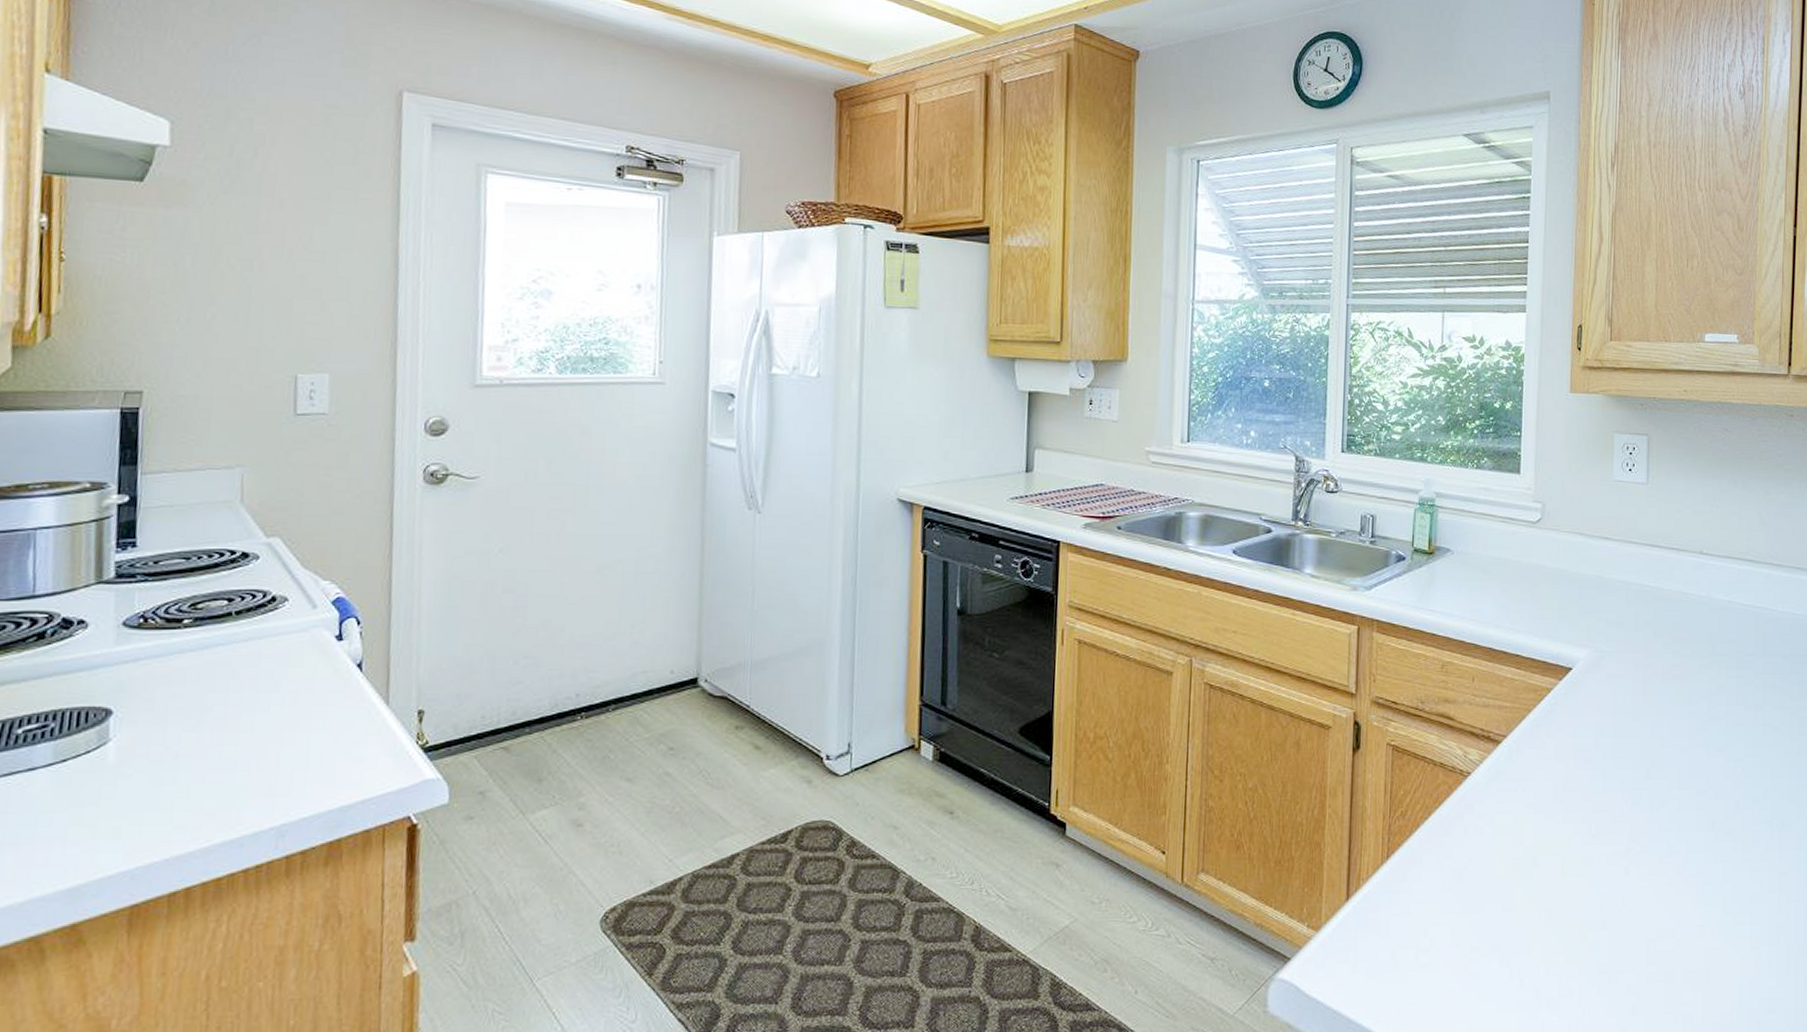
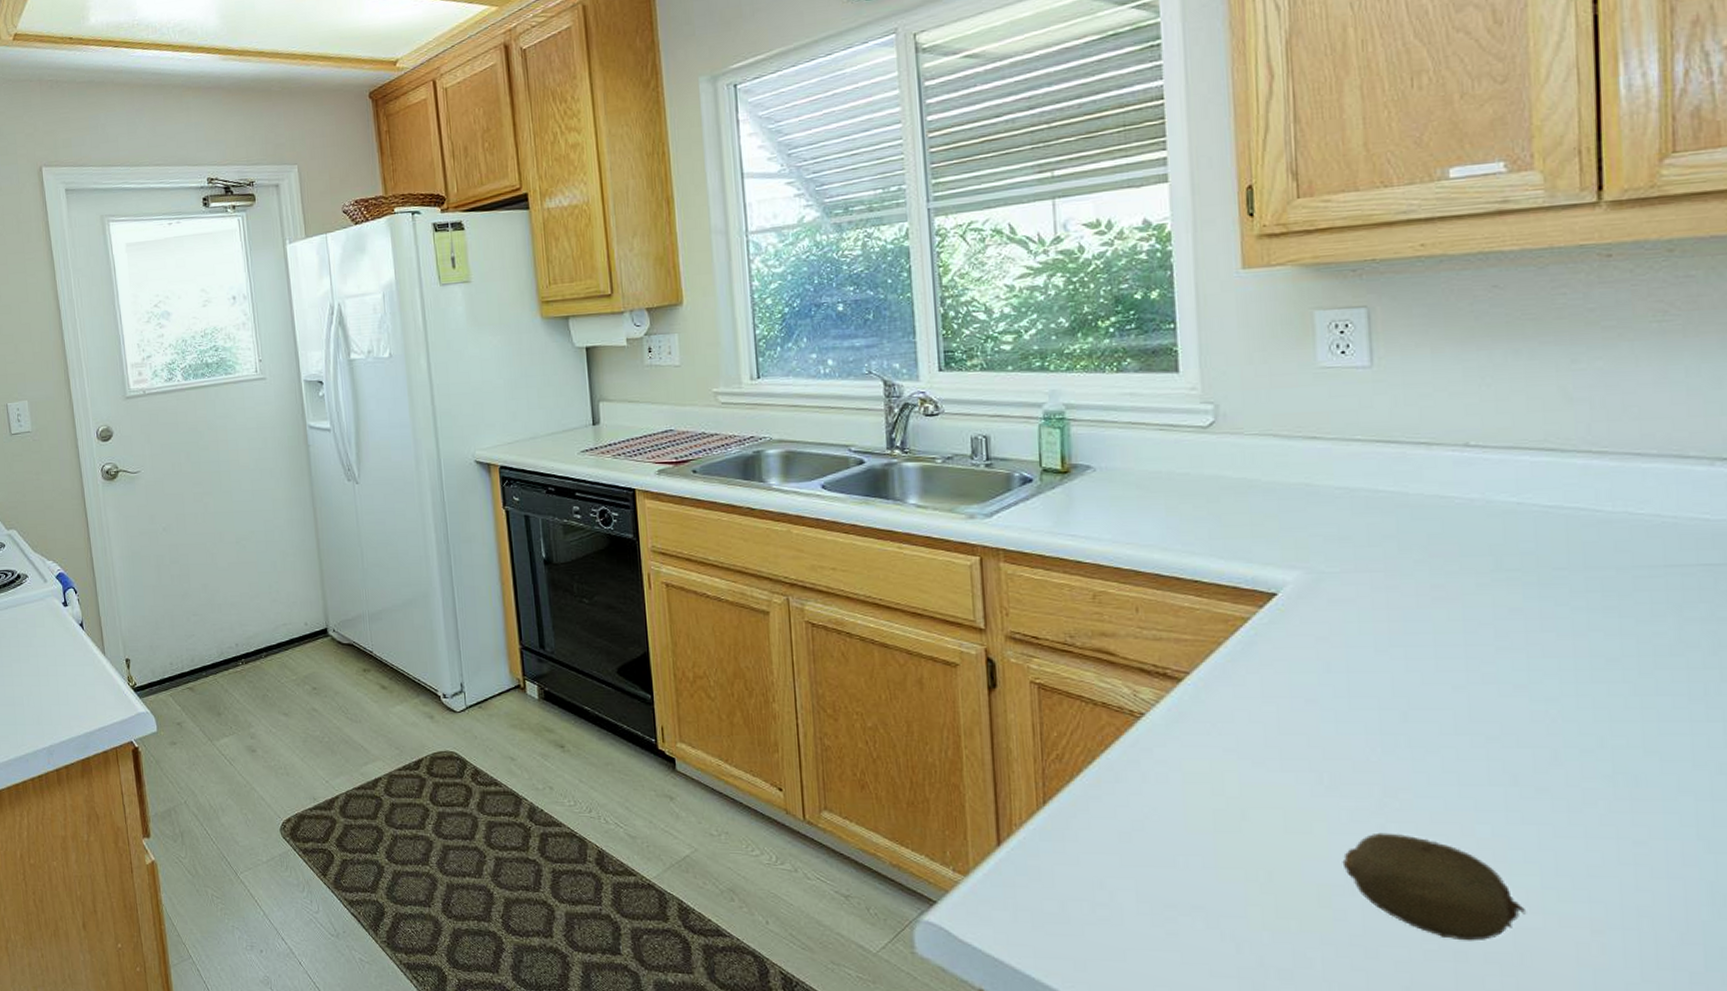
fruit: none [1599,873,1713,963] -> present [1342,832,1527,941]

